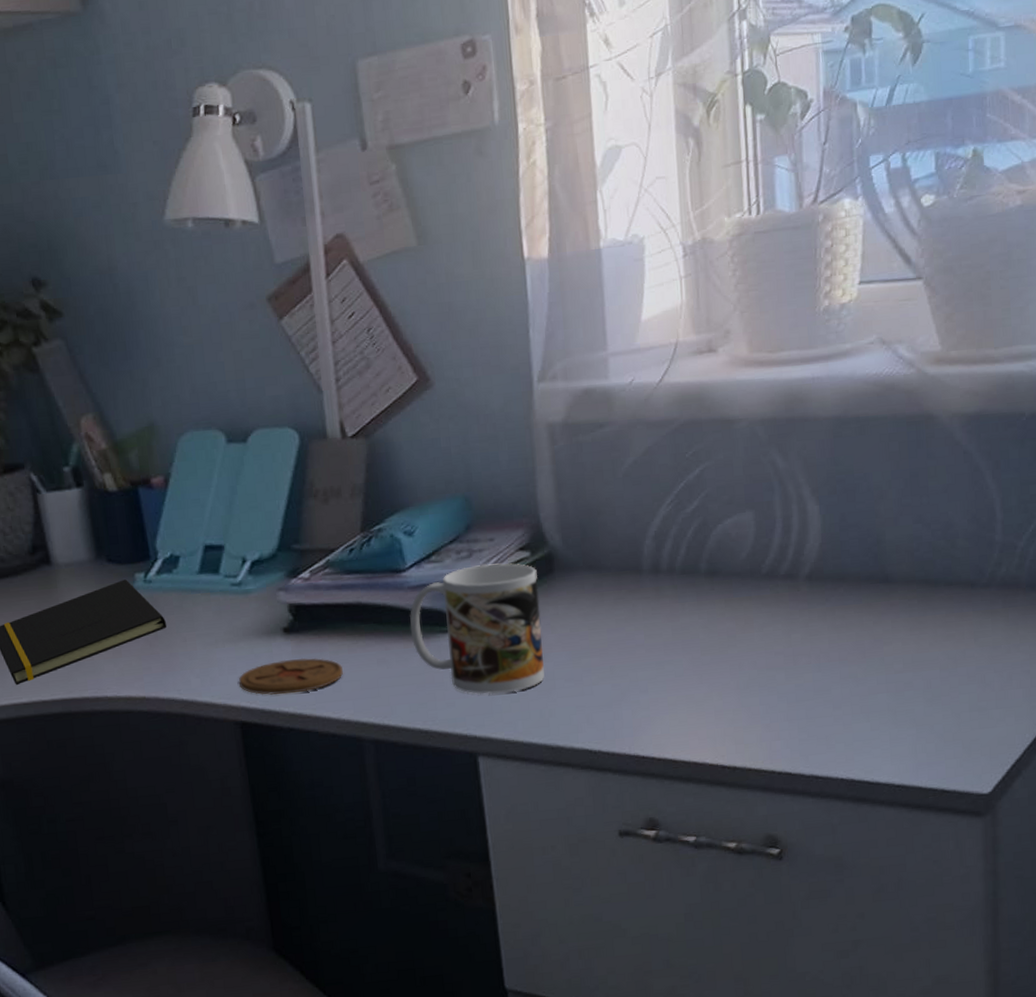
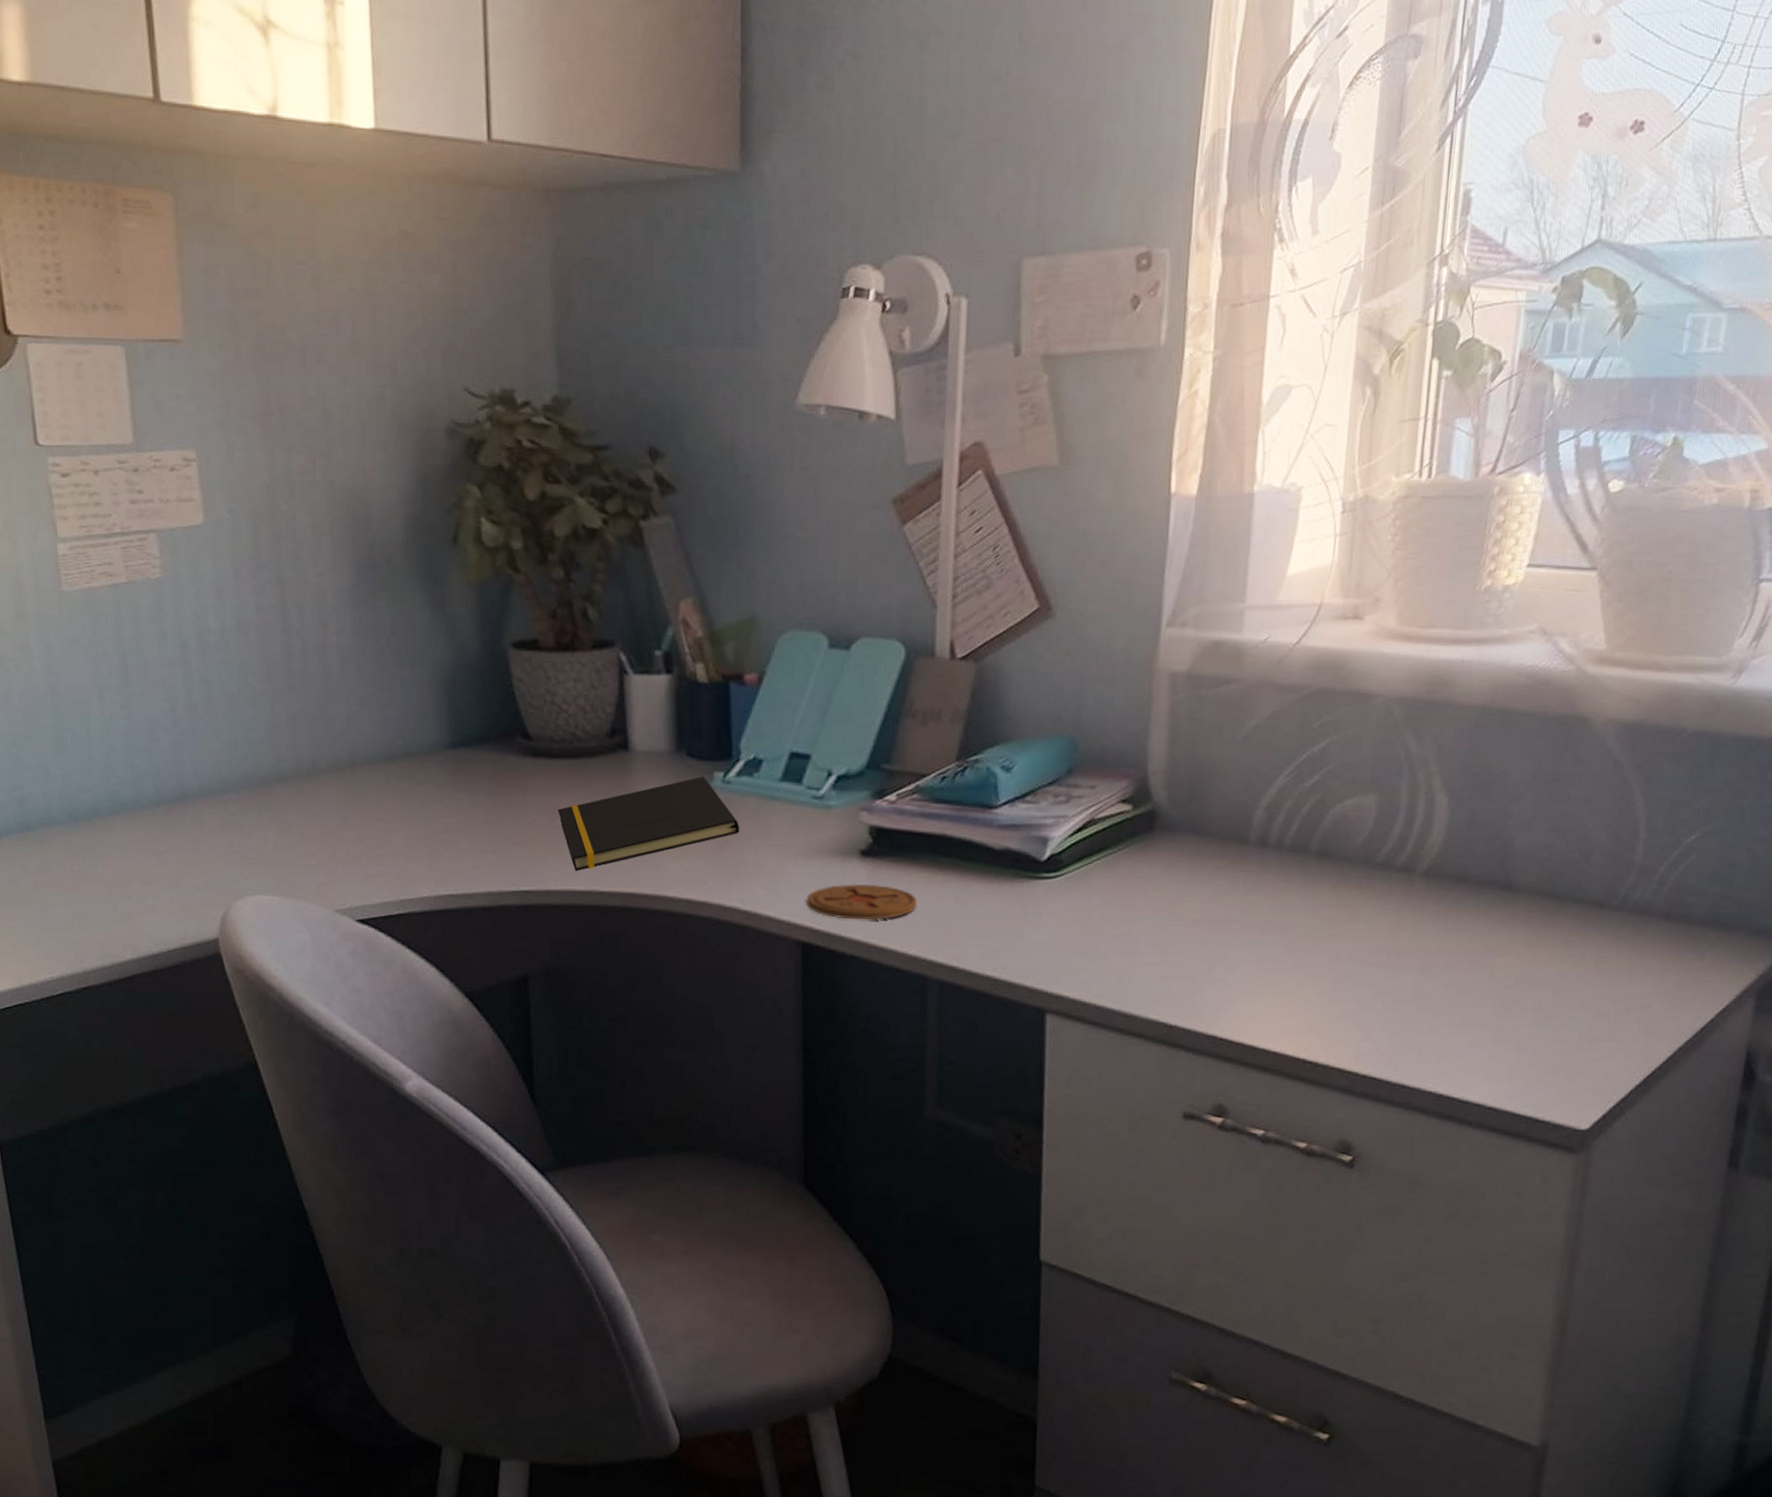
mug: present [410,563,545,695] -> none [993,811,1136,951]

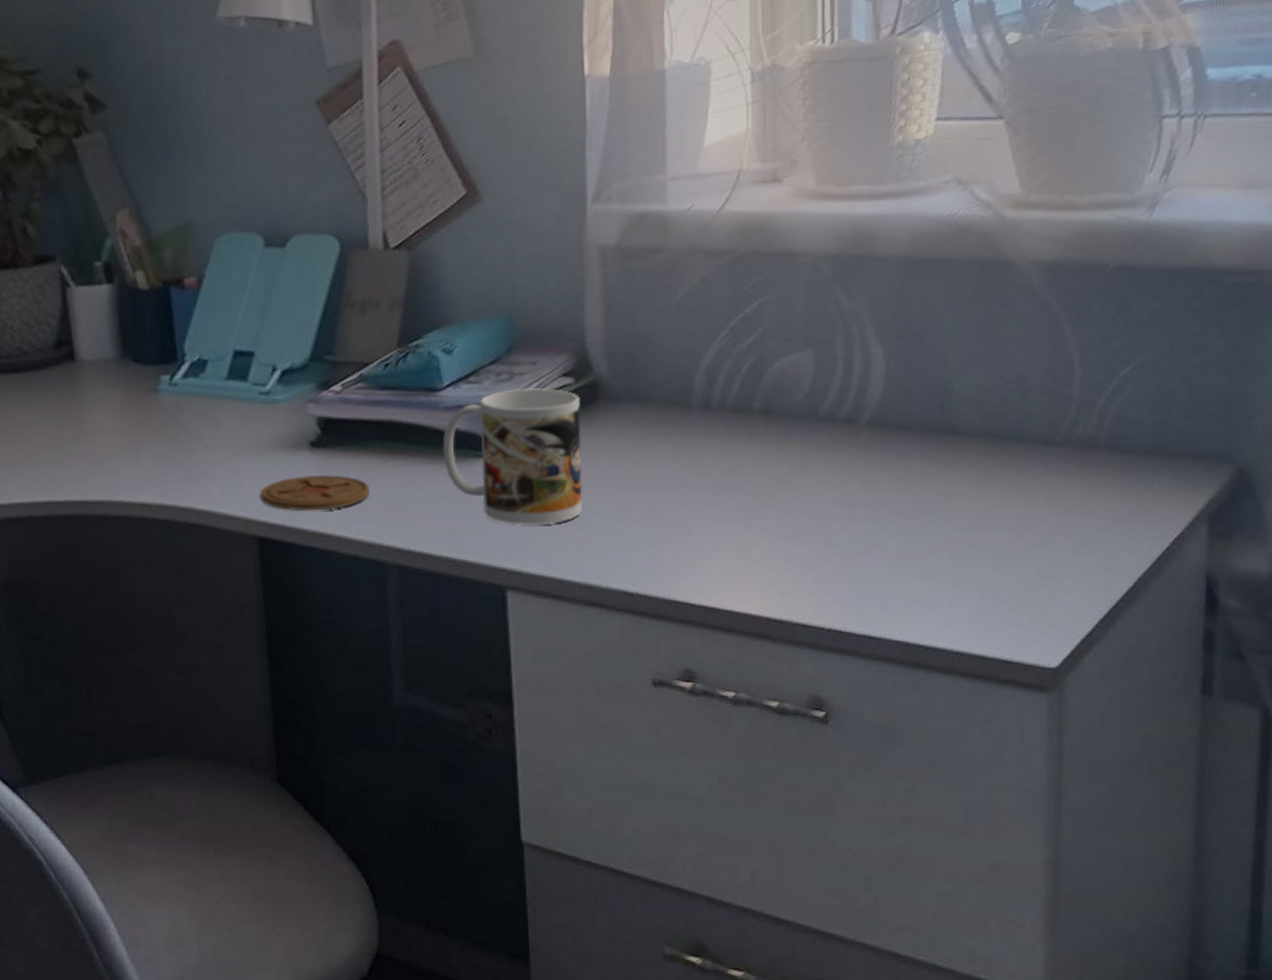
notepad: present [557,776,740,872] -> none [8,381,190,484]
mug: none [993,811,1136,951] -> present [443,388,582,526]

